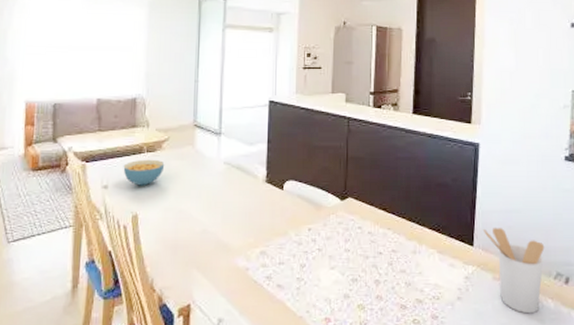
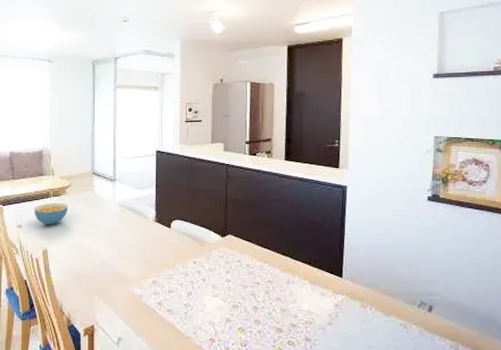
utensil holder: present [482,228,545,314] -> none [351,262,409,338]

